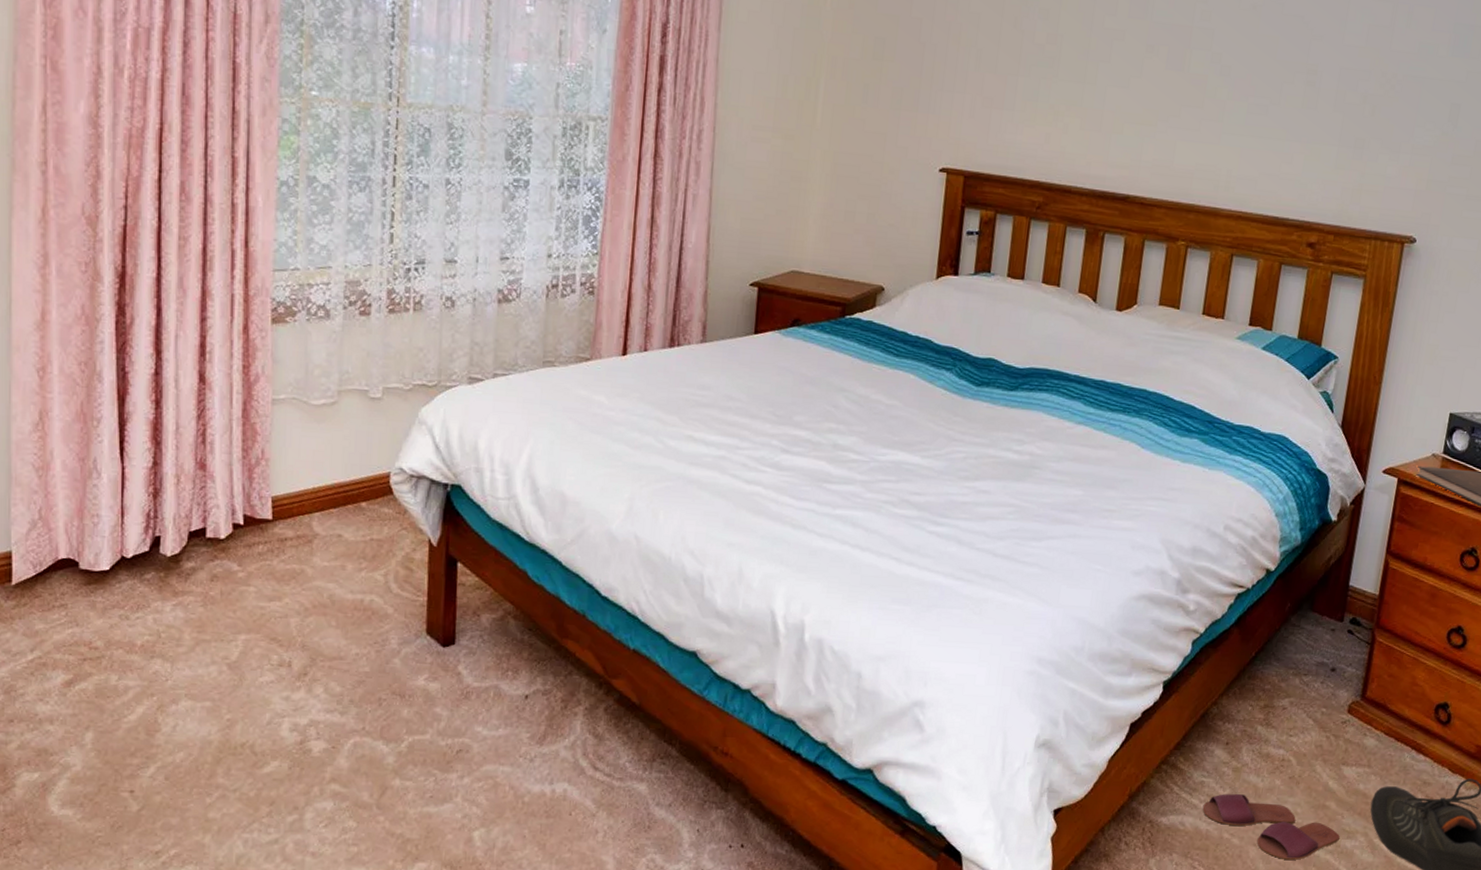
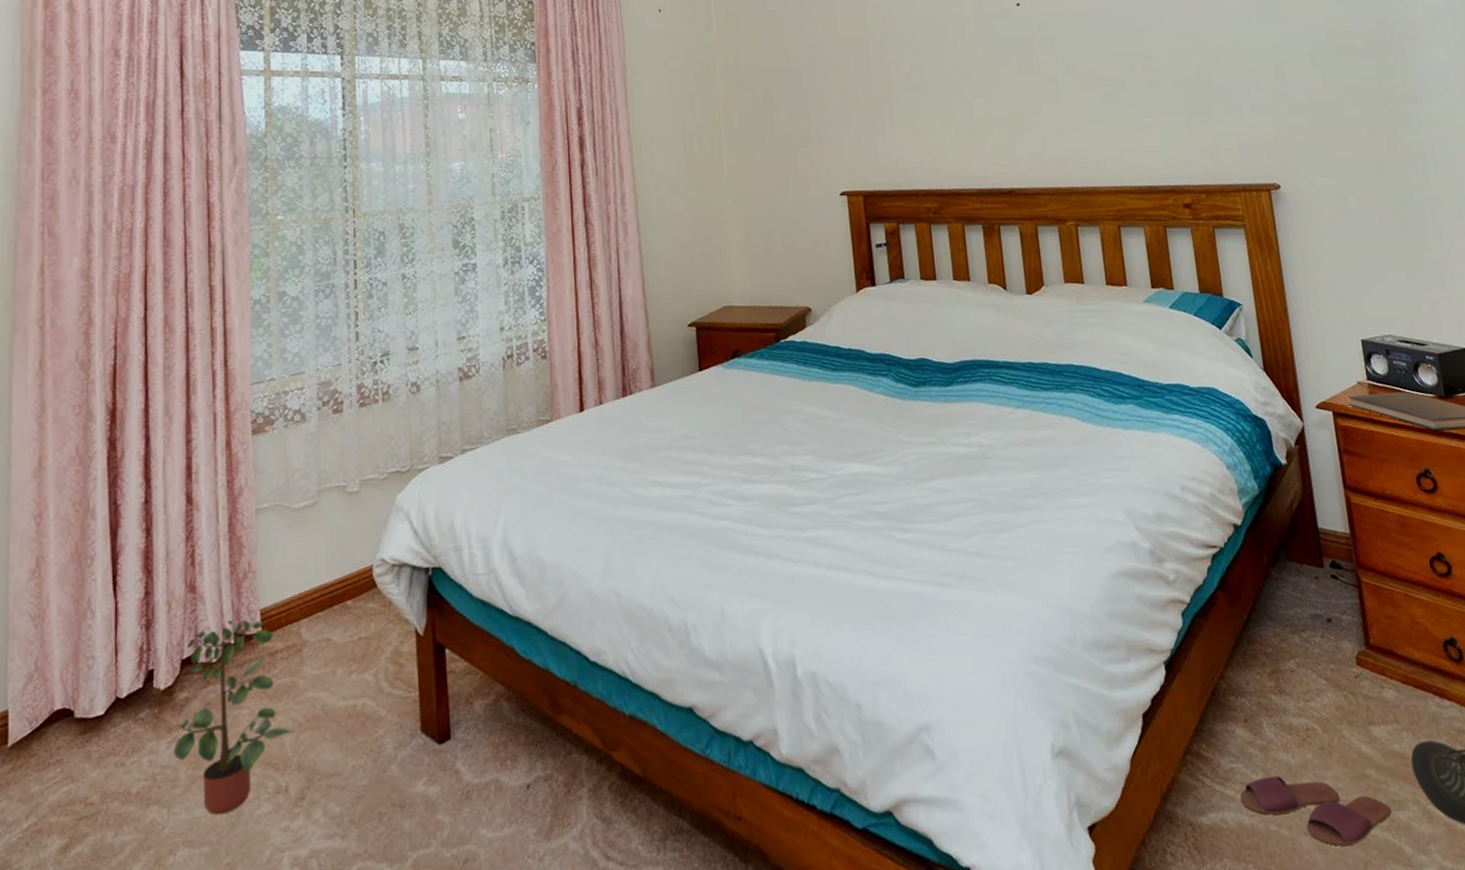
potted plant: none [178,502,298,677] -> present [173,619,292,815]

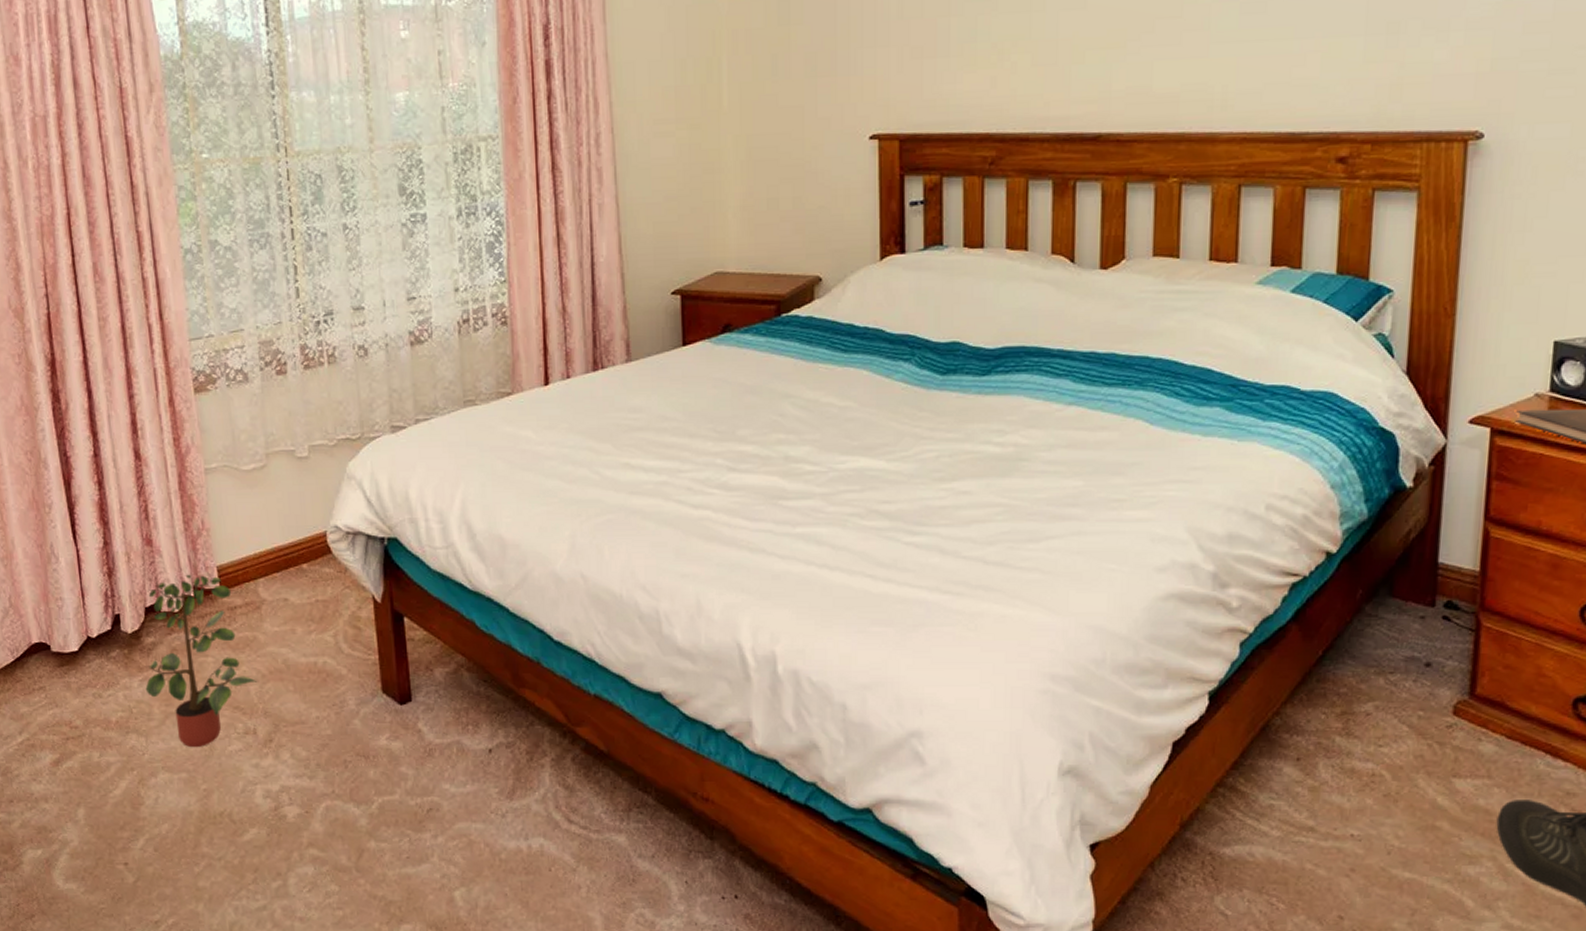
slippers: present [1240,775,1392,846] -> none [1275,816,1459,892]

